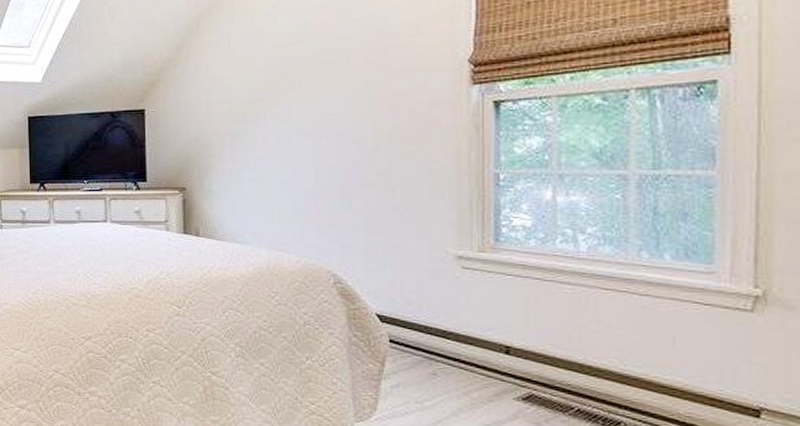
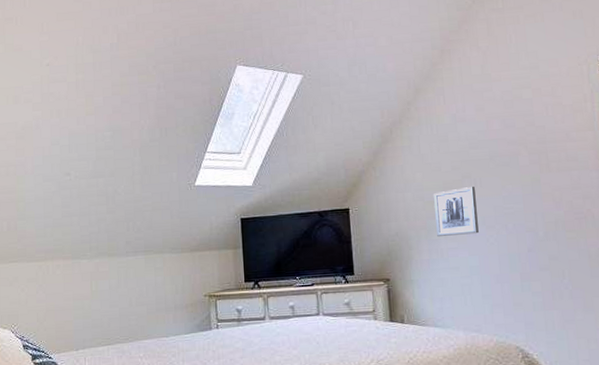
wall art: none [243,88,293,144] -> present [434,187,479,236]

